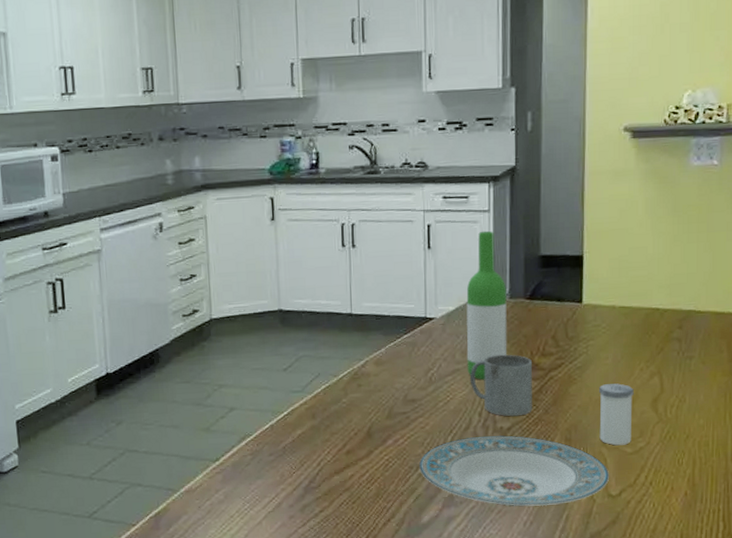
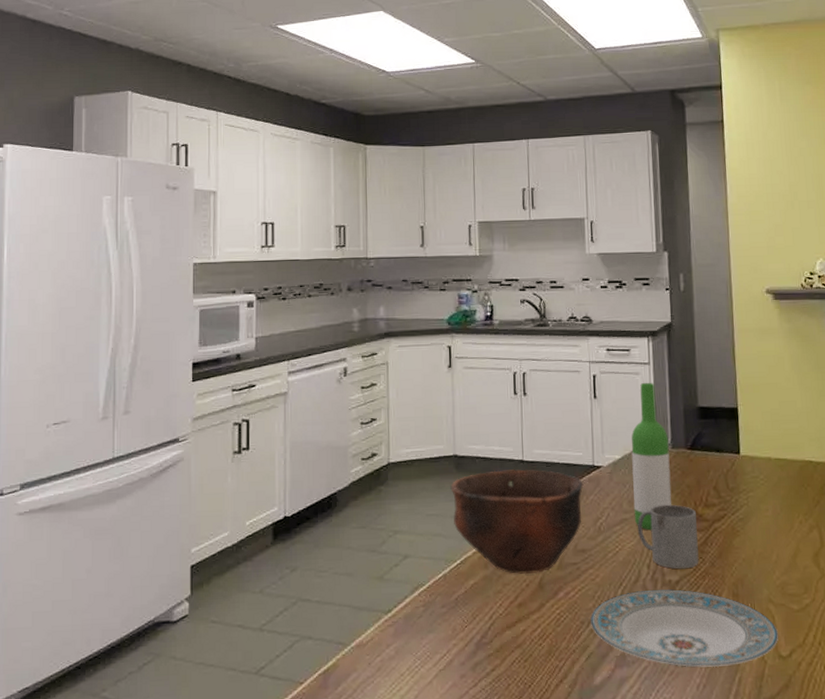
bowl: none [276,322,415,424] -> present [450,469,584,575]
salt shaker: present [599,383,634,446] -> none [762,536,797,602]

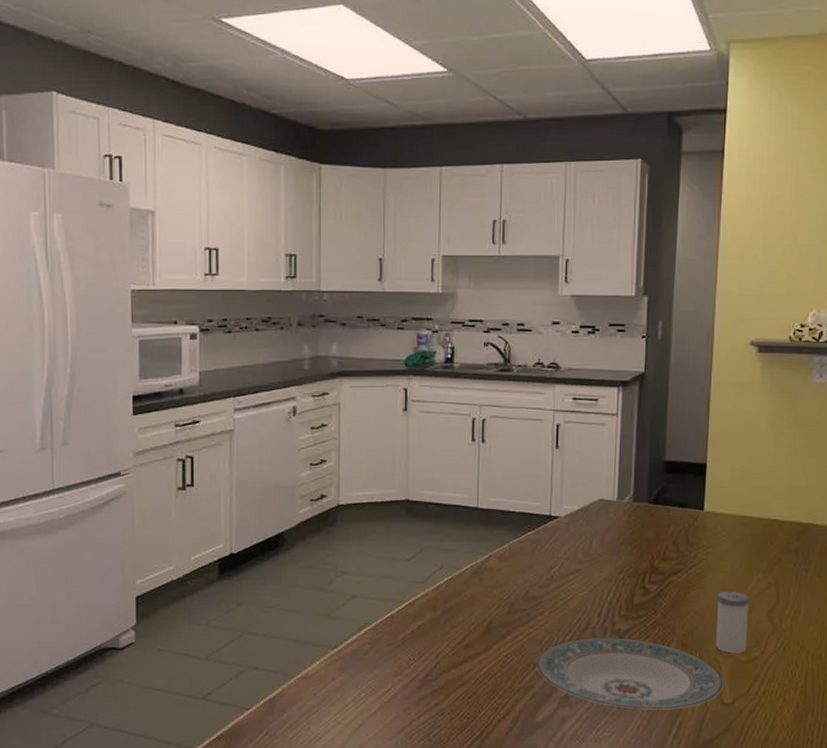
bowl: present [450,469,584,575] -> none [401,516,539,618]
wine bottle: present [631,382,672,531] -> none [588,434,631,581]
mug: present [637,504,699,569] -> none [590,557,652,619]
salt shaker: none [762,536,797,602] -> present [715,592,751,654]

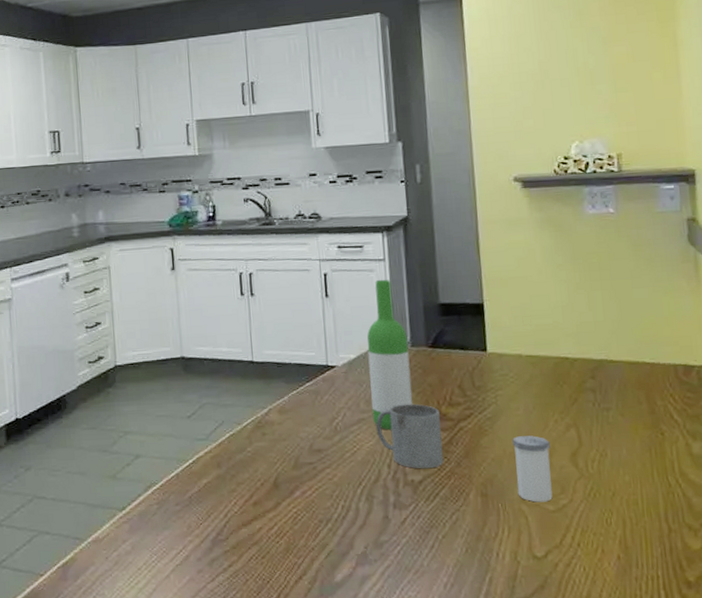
plate: present [537,637,723,710] -> none [329,489,532,567]
wine bottle: none [588,434,631,581] -> present [367,279,413,430]
mug: none [590,557,652,619] -> present [376,403,444,469]

